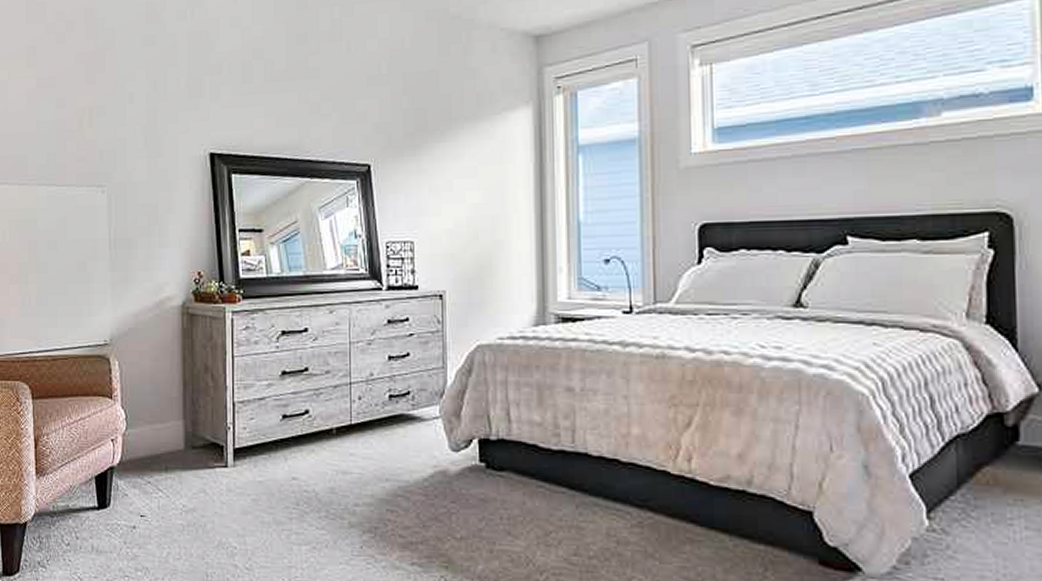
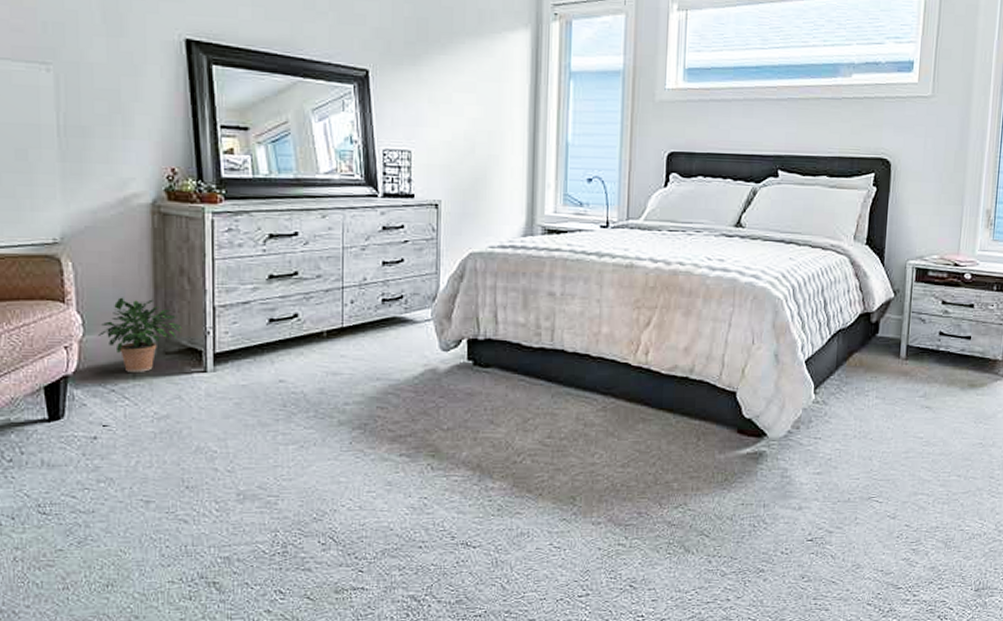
potted plant: none [137,393,207,467] -> present [97,297,183,374]

